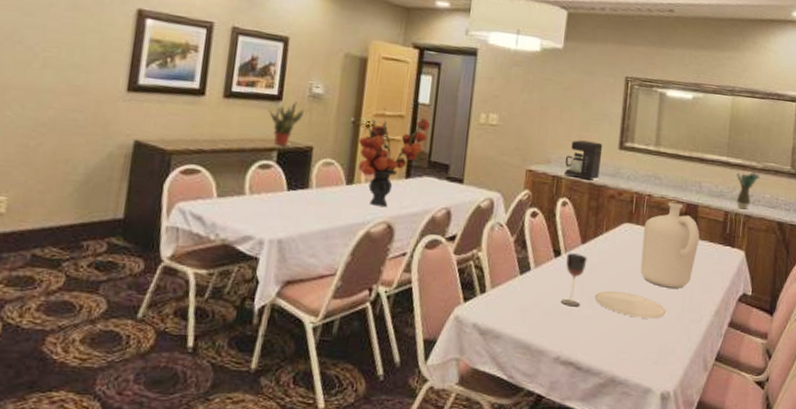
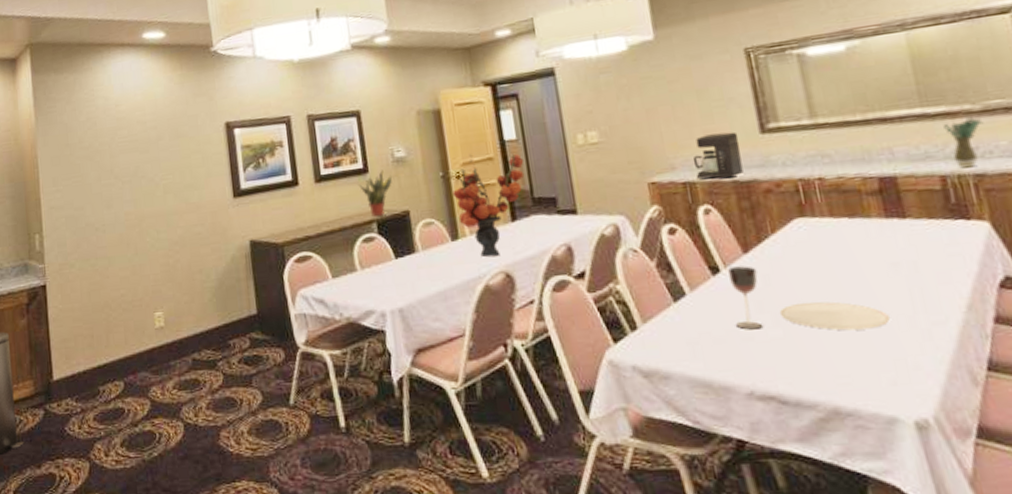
water jug: present [640,202,700,289] -> none [823,179,915,288]

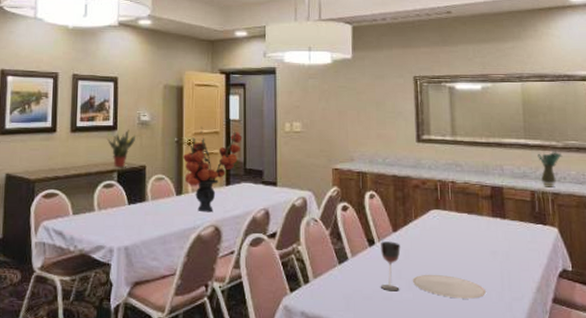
coffee maker: present [692,132,744,180] -> none [367,137,402,173]

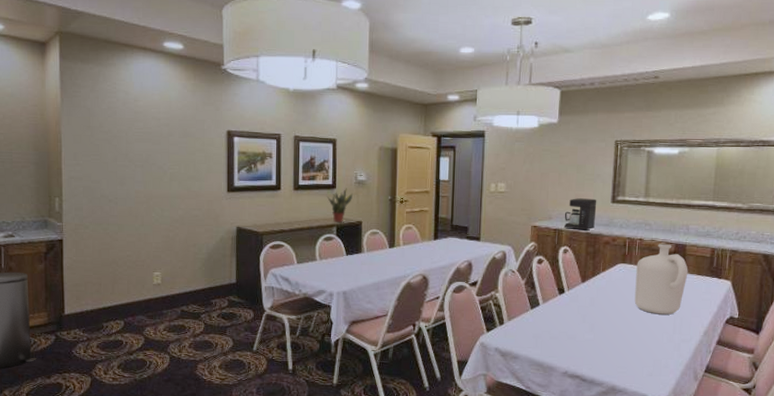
bouquet: present [183,127,242,213] -> none [396,186,451,263]
coffee maker: none [367,137,402,173] -> present [563,198,597,231]
wineglass: present [381,241,401,291] -> none [567,290,587,333]
plate: present [412,274,486,299] -> none [594,318,659,340]
water jug: none [451,186,510,268] -> present [634,243,688,315]
vase: present [537,150,563,187] -> none [722,211,746,245]

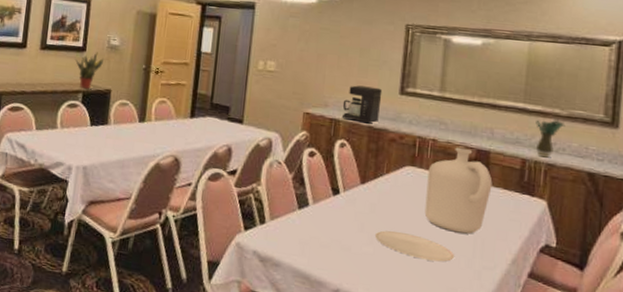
plate: none [594,318,659,340] -> present [374,230,454,262]
vase: none [722,211,746,245] -> present [535,118,566,158]

